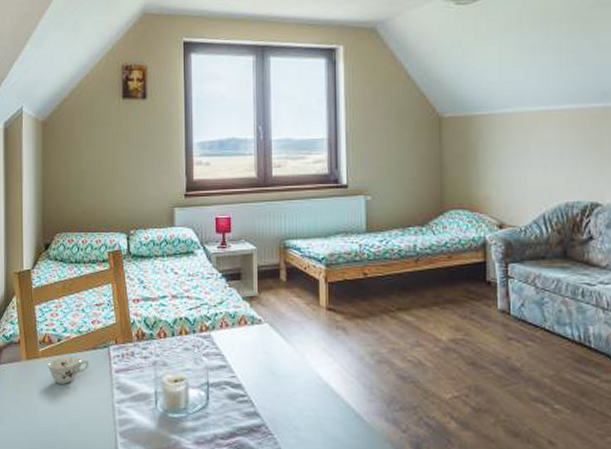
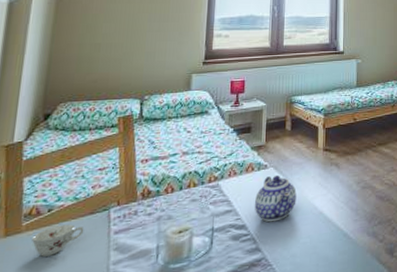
teapot: none [250,332,297,386] -> present [255,175,297,222]

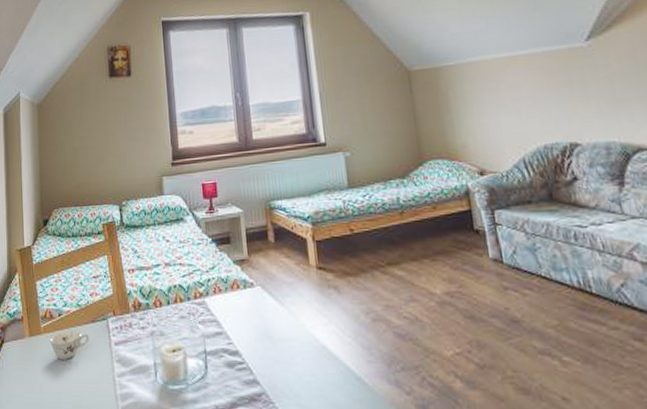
teapot: present [255,175,297,222] -> none [245,295,292,351]

